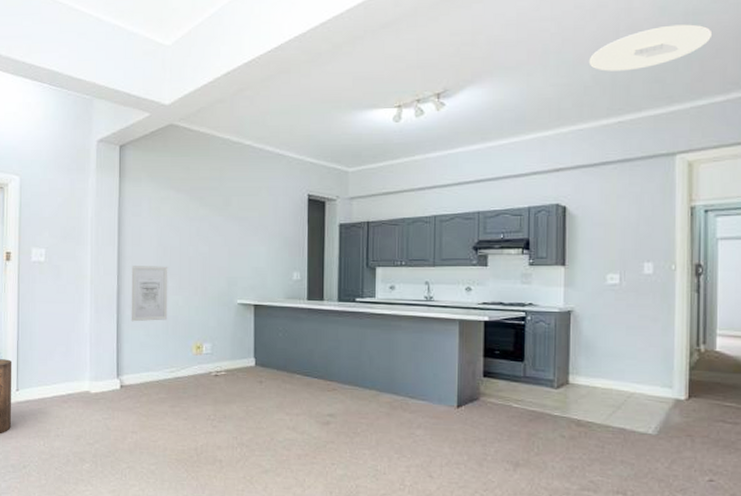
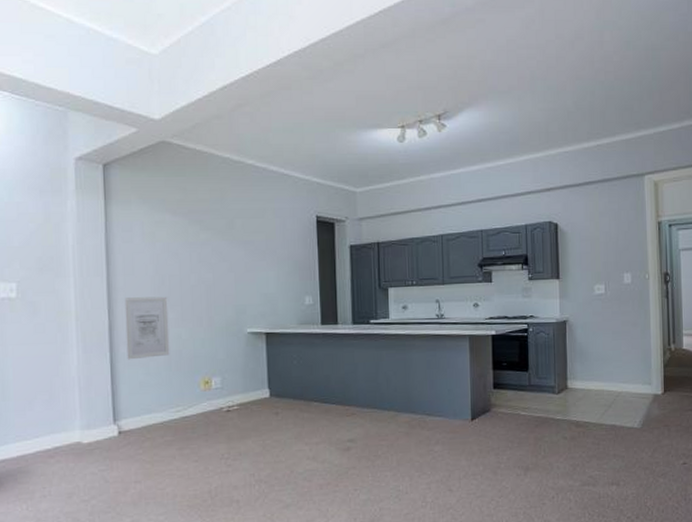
ceiling light: present [588,24,713,71] -> none [570,58,668,98]

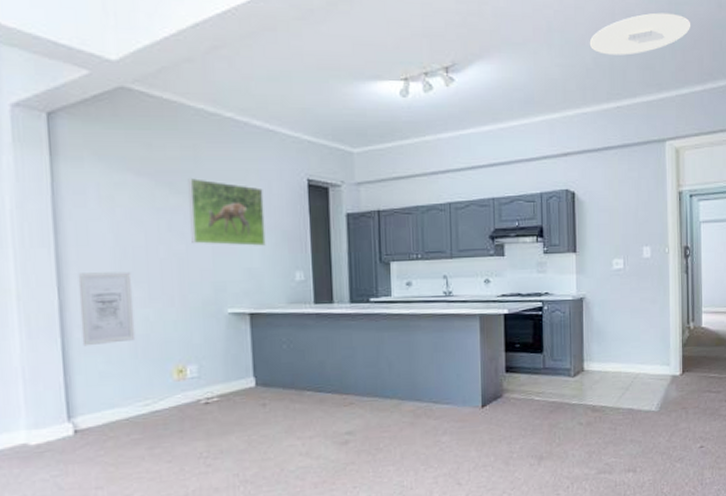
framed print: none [216,217,280,275] -> present [188,178,266,246]
ceiling light: none [570,58,668,98] -> present [589,12,691,56]

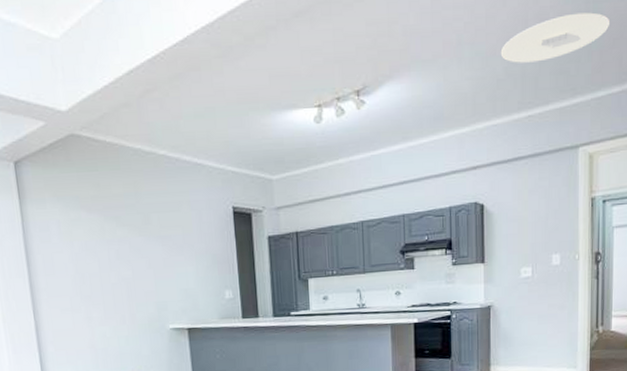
wall art: present [78,271,136,347] -> none [48,295,96,359]
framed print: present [188,178,266,246] -> none [131,212,199,270]

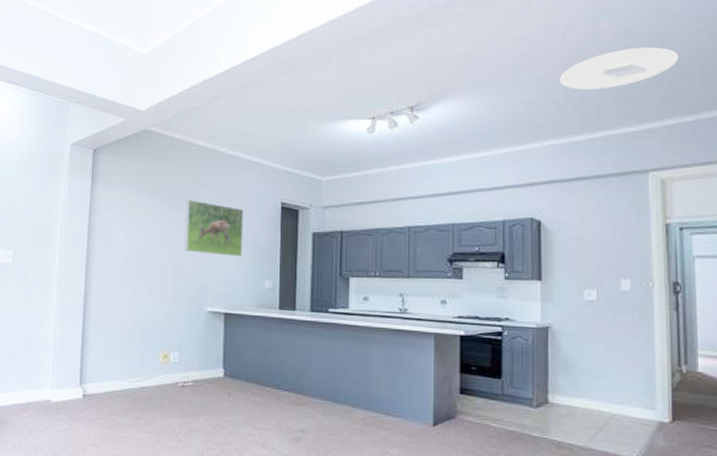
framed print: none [131,212,199,270] -> present [184,200,244,257]

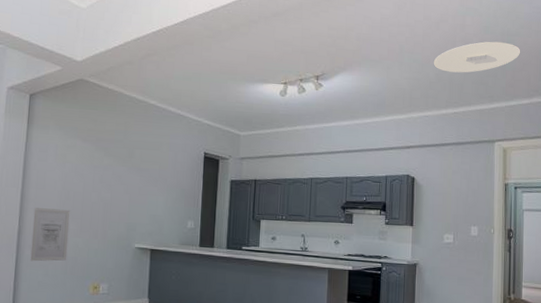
wall art: none [97,270,138,328] -> present [30,208,71,262]
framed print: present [184,200,244,257] -> none [115,146,171,199]

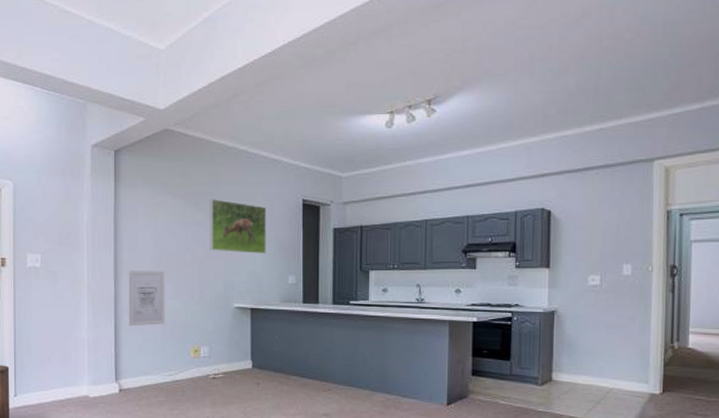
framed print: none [115,146,171,199] -> present [210,199,267,254]
ceiling light: present [433,41,521,73] -> none [573,34,690,79]

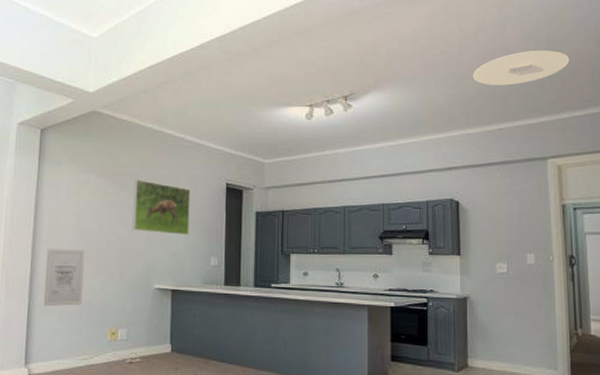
ceiling light: none [573,34,690,79] -> present [472,50,570,86]

